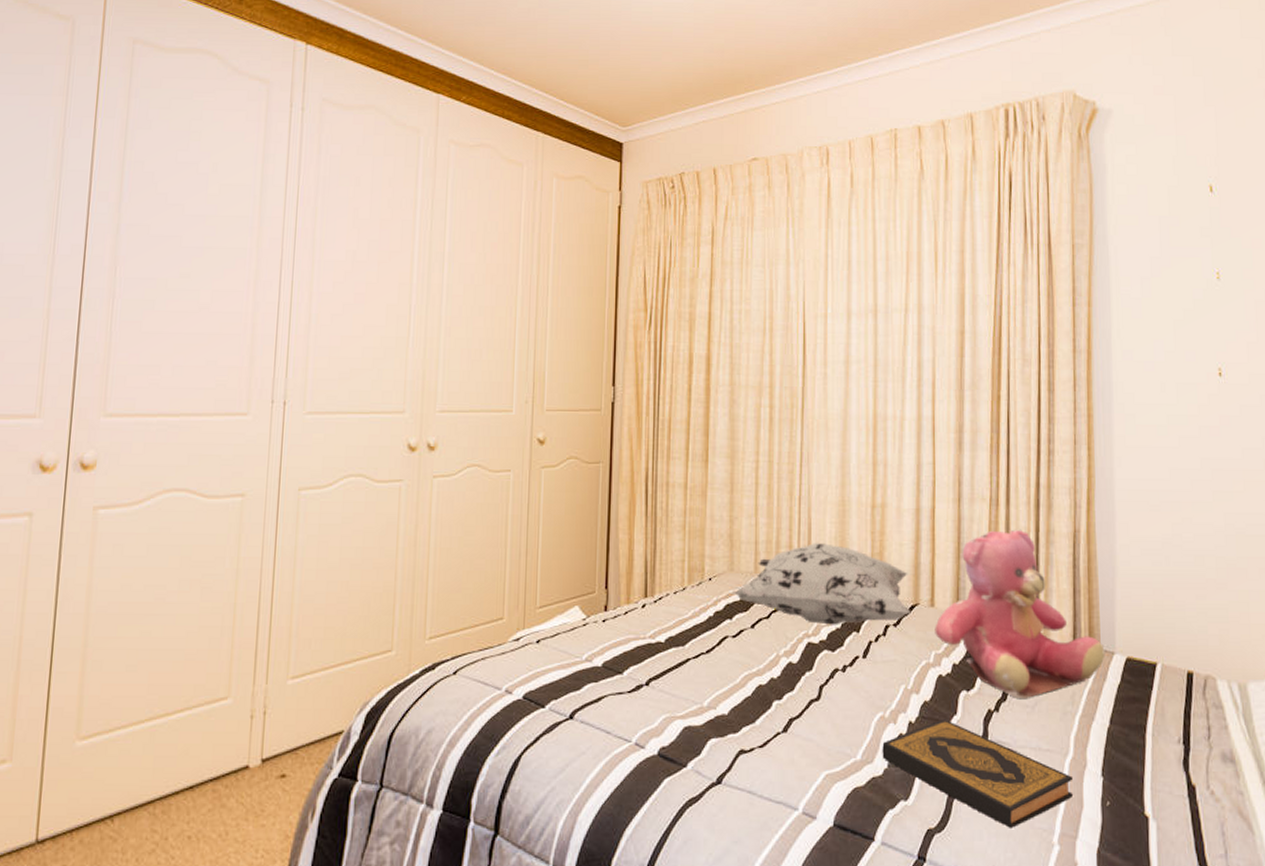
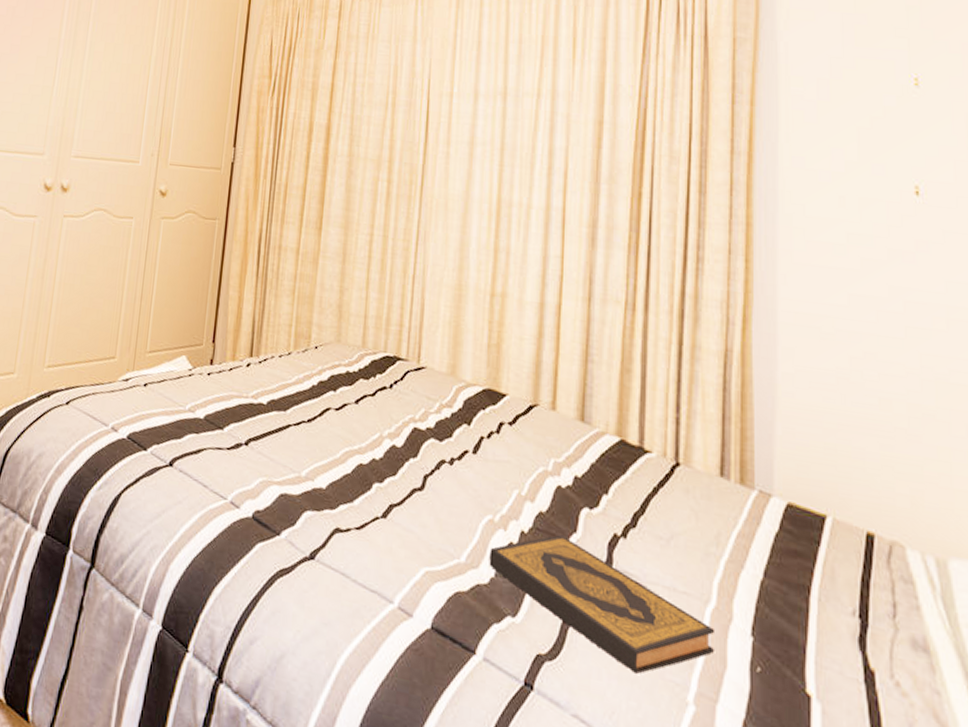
decorative pillow: present [732,542,911,625] -> none [337,324,529,419]
teddy bear: present [935,529,1105,698] -> none [555,336,760,530]

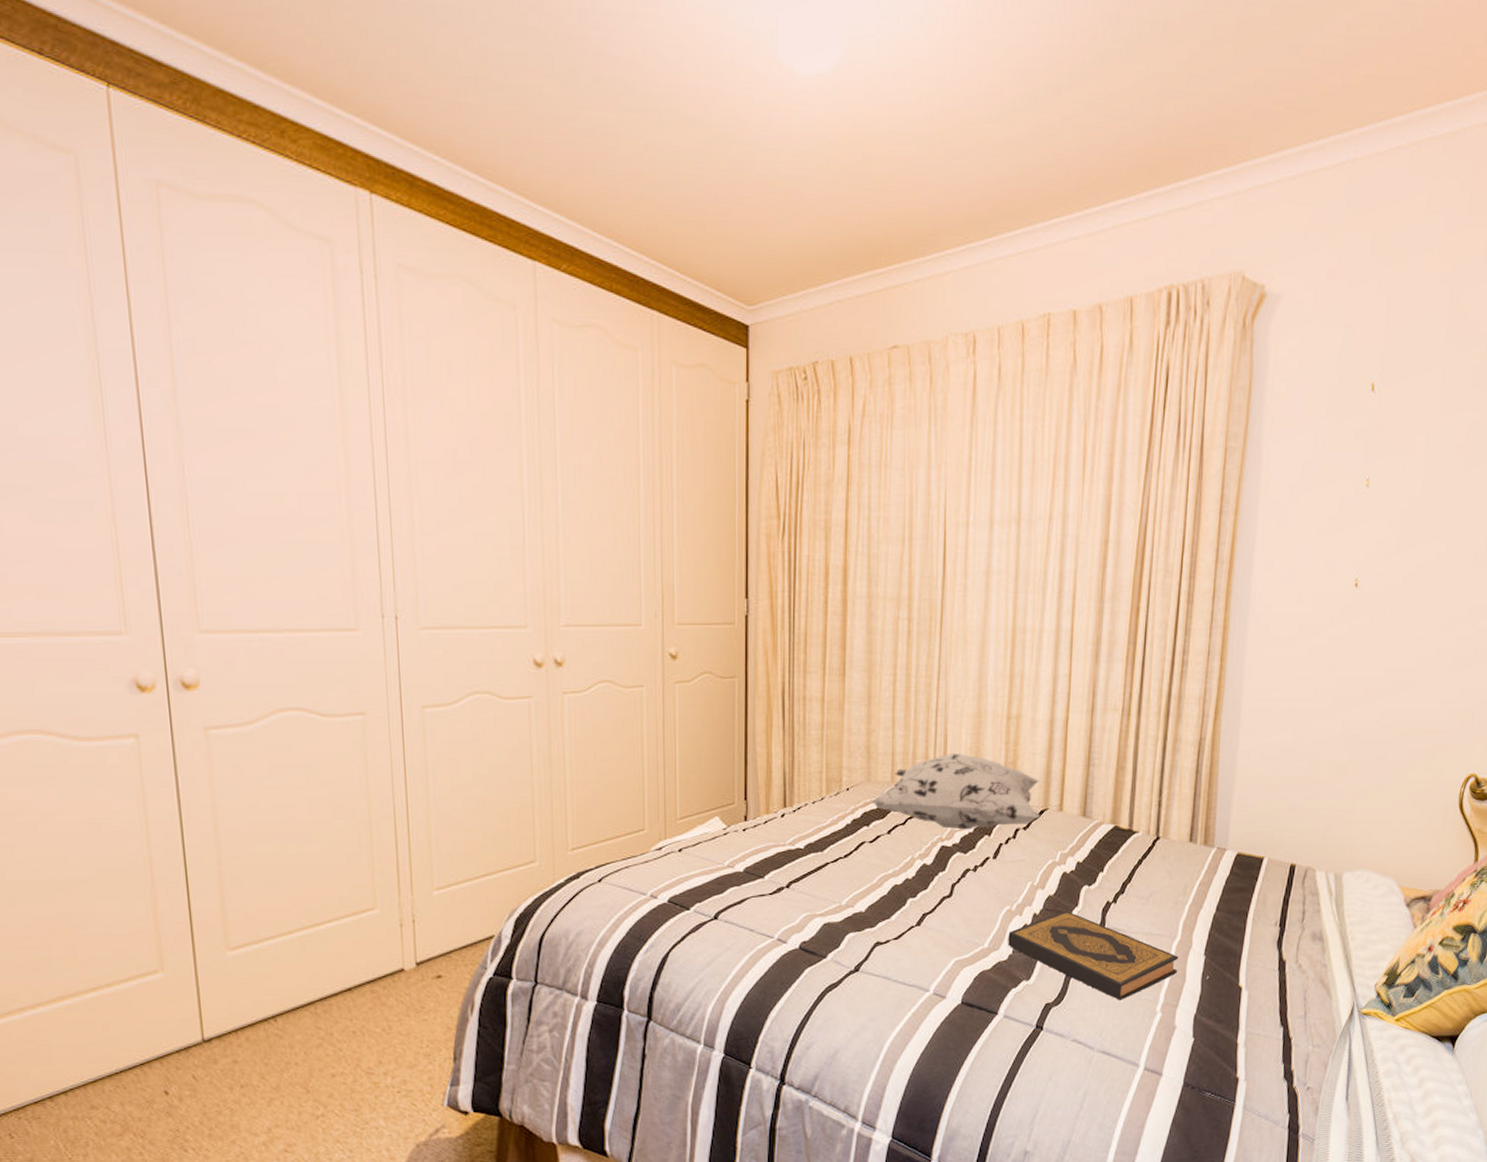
decorative pillow: none [337,324,529,419] -> present [869,752,1041,830]

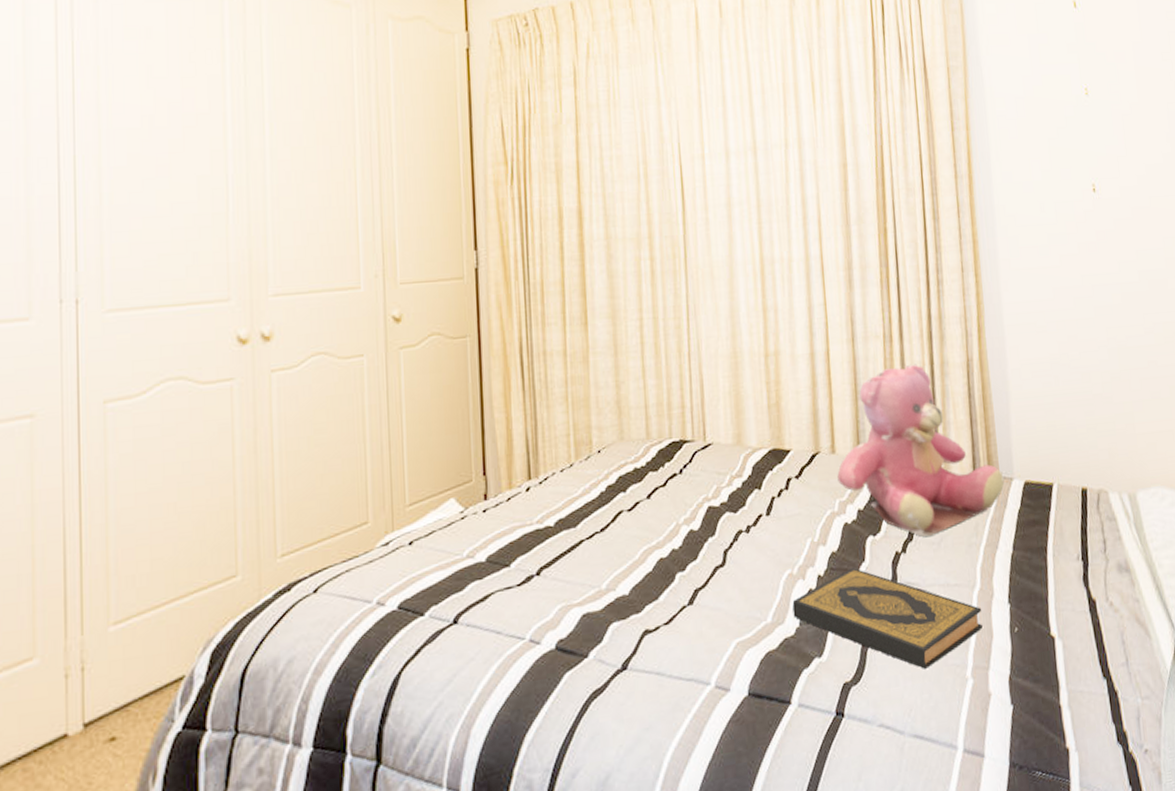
decorative pillow: present [869,752,1041,830] -> none [623,399,813,486]
teddy bear: none [1062,738,1218,891] -> present [837,363,1005,537]

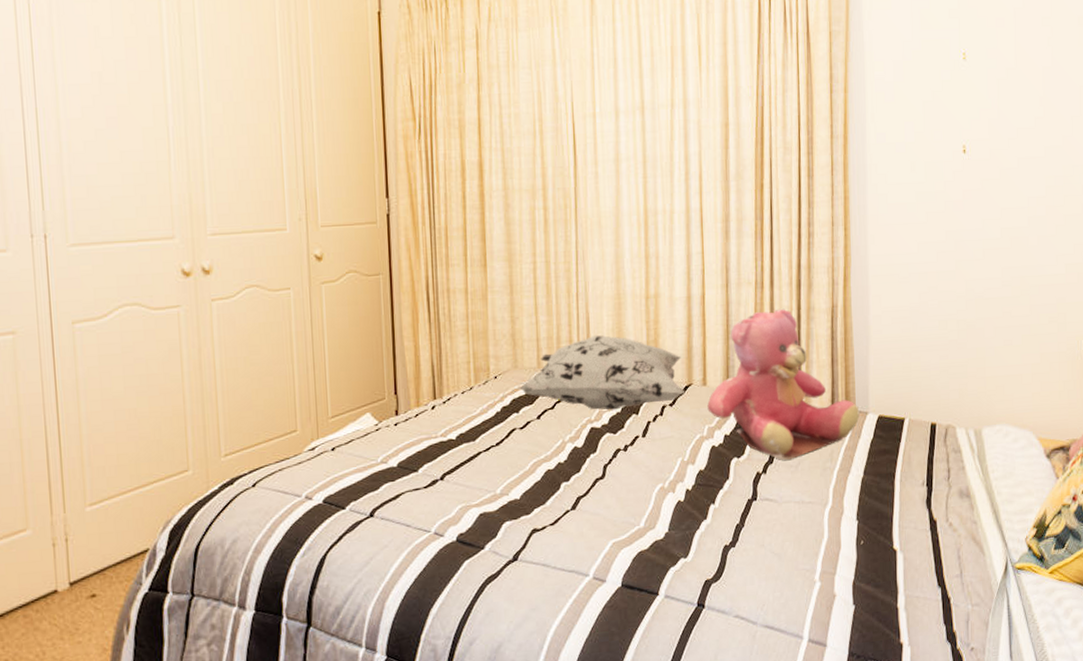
decorative pillow: none [623,399,813,486] -> present [517,335,686,410]
hardback book: present [792,568,983,669] -> none [663,484,832,572]

